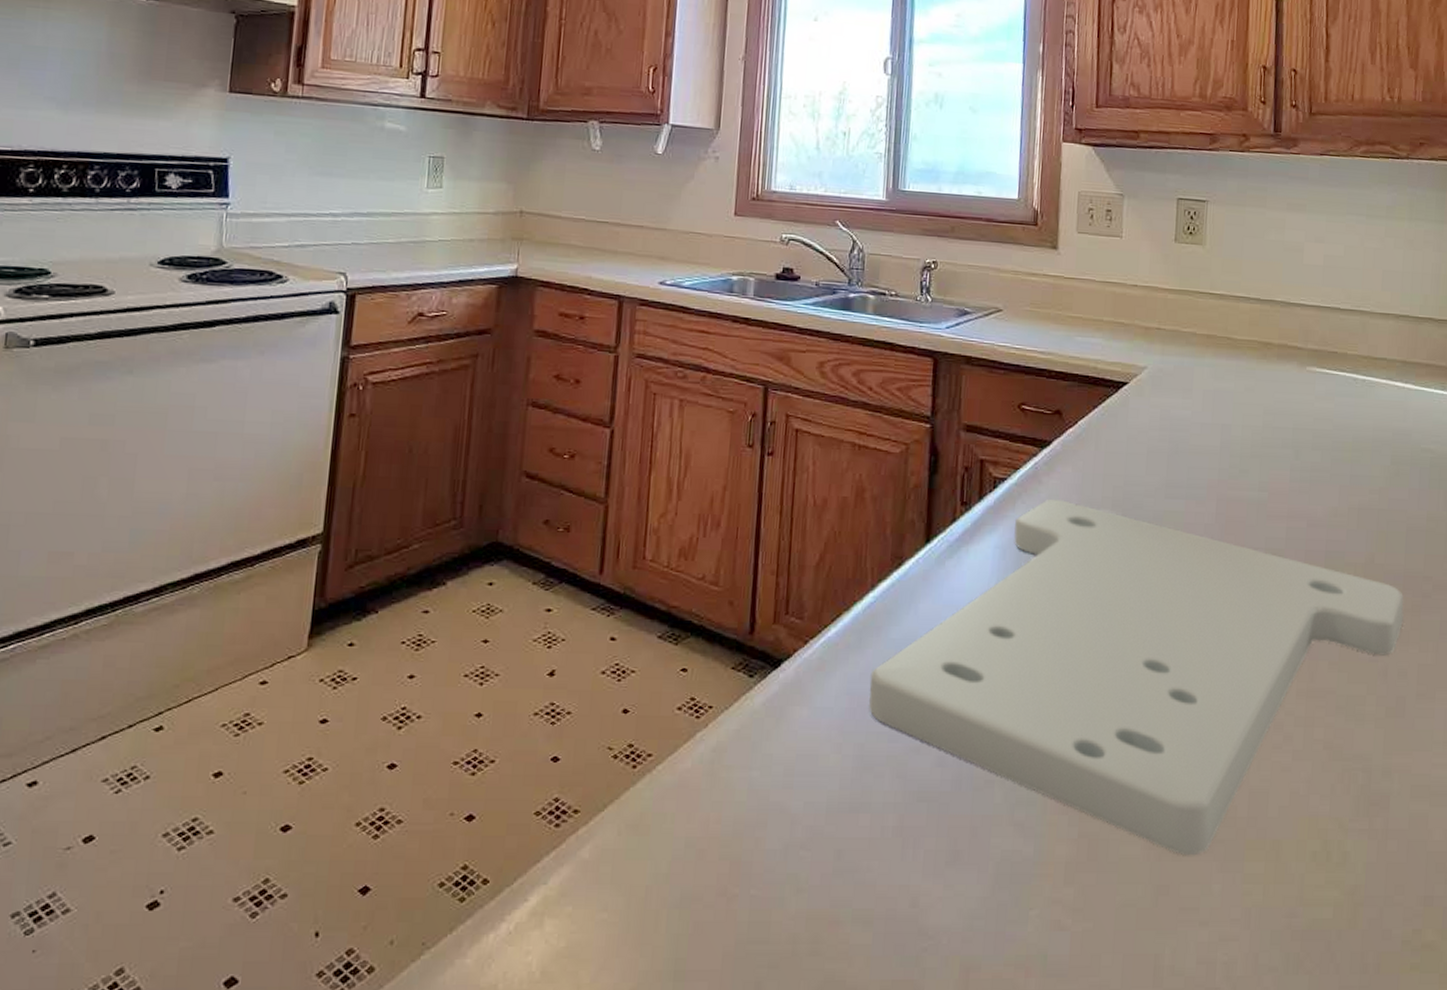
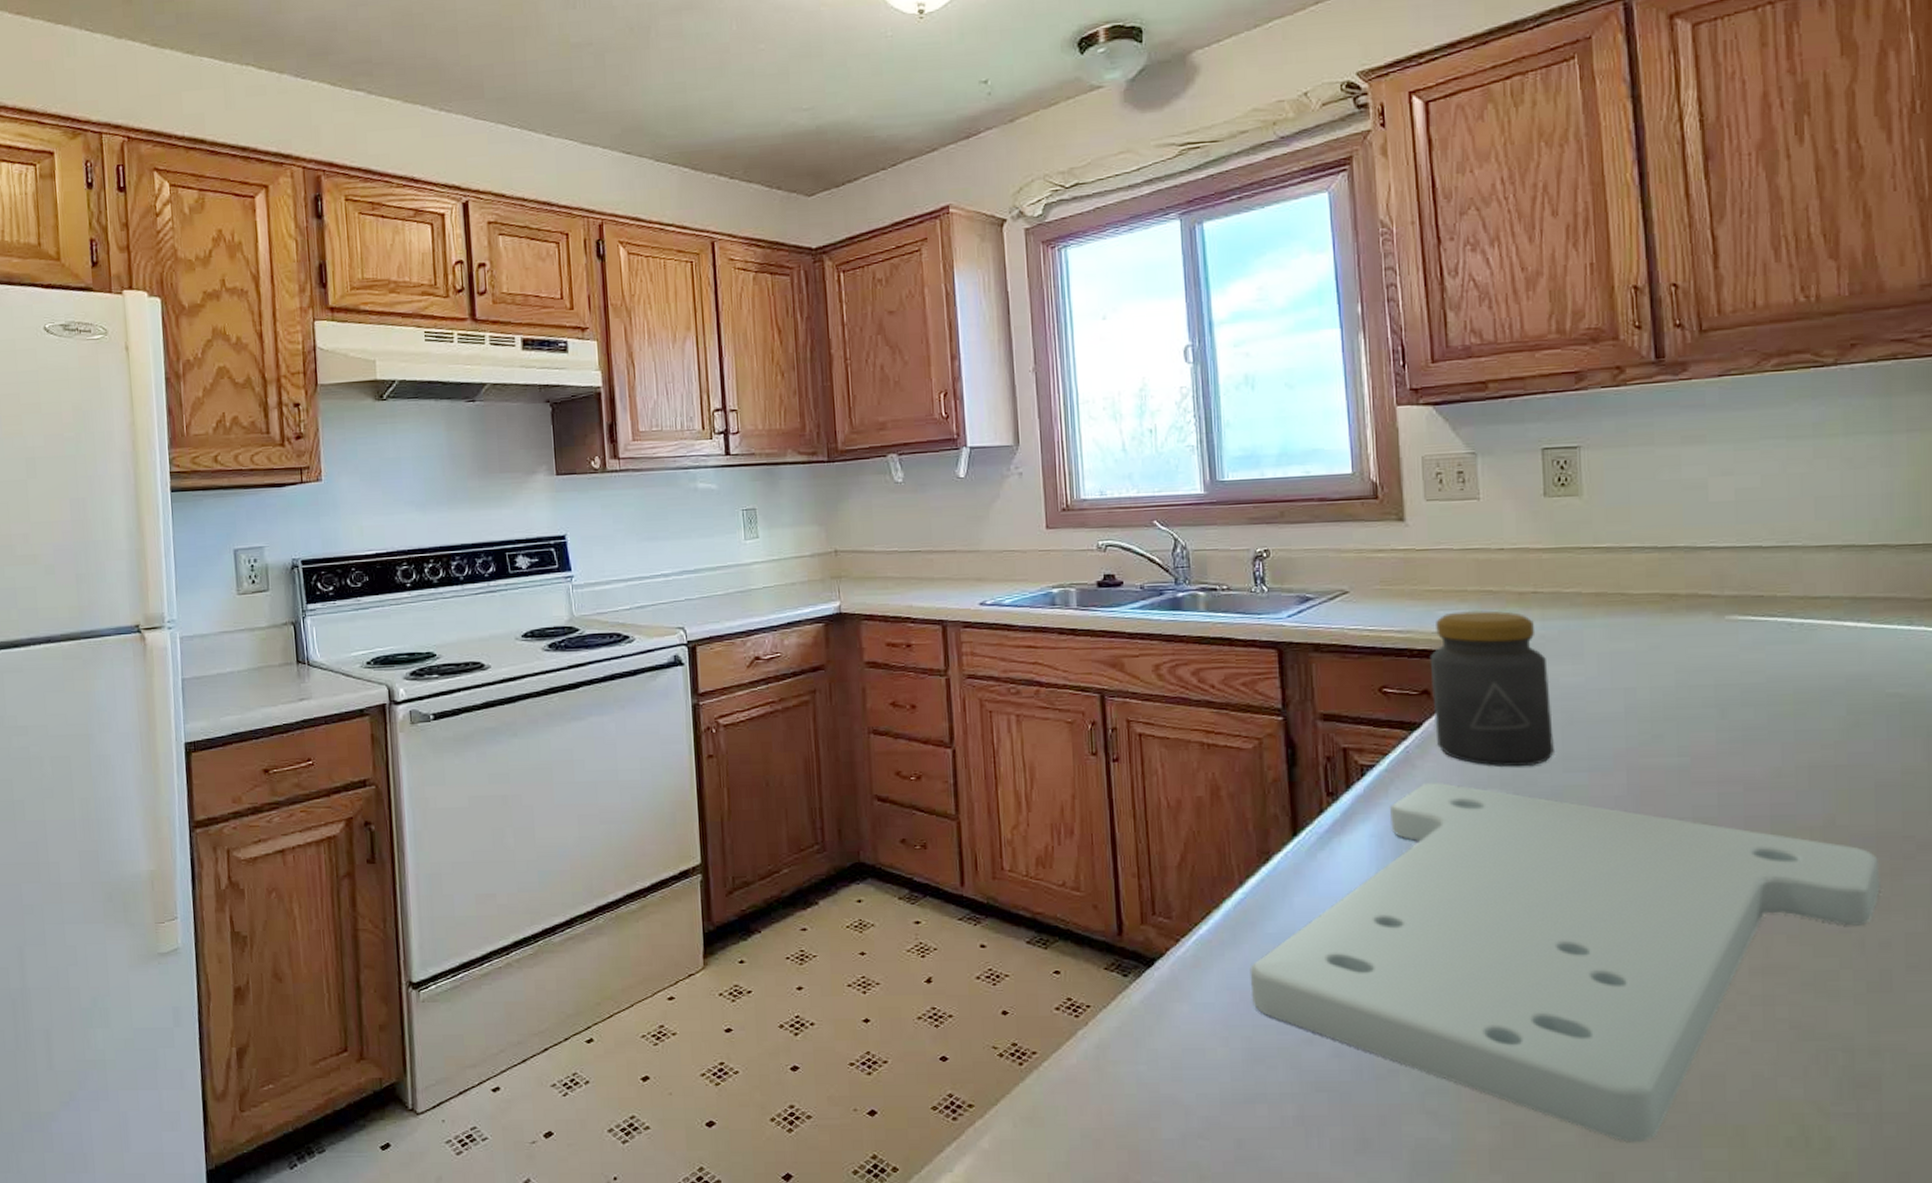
jar: none [1062,339,1162,491] -> present [1429,610,1554,767]

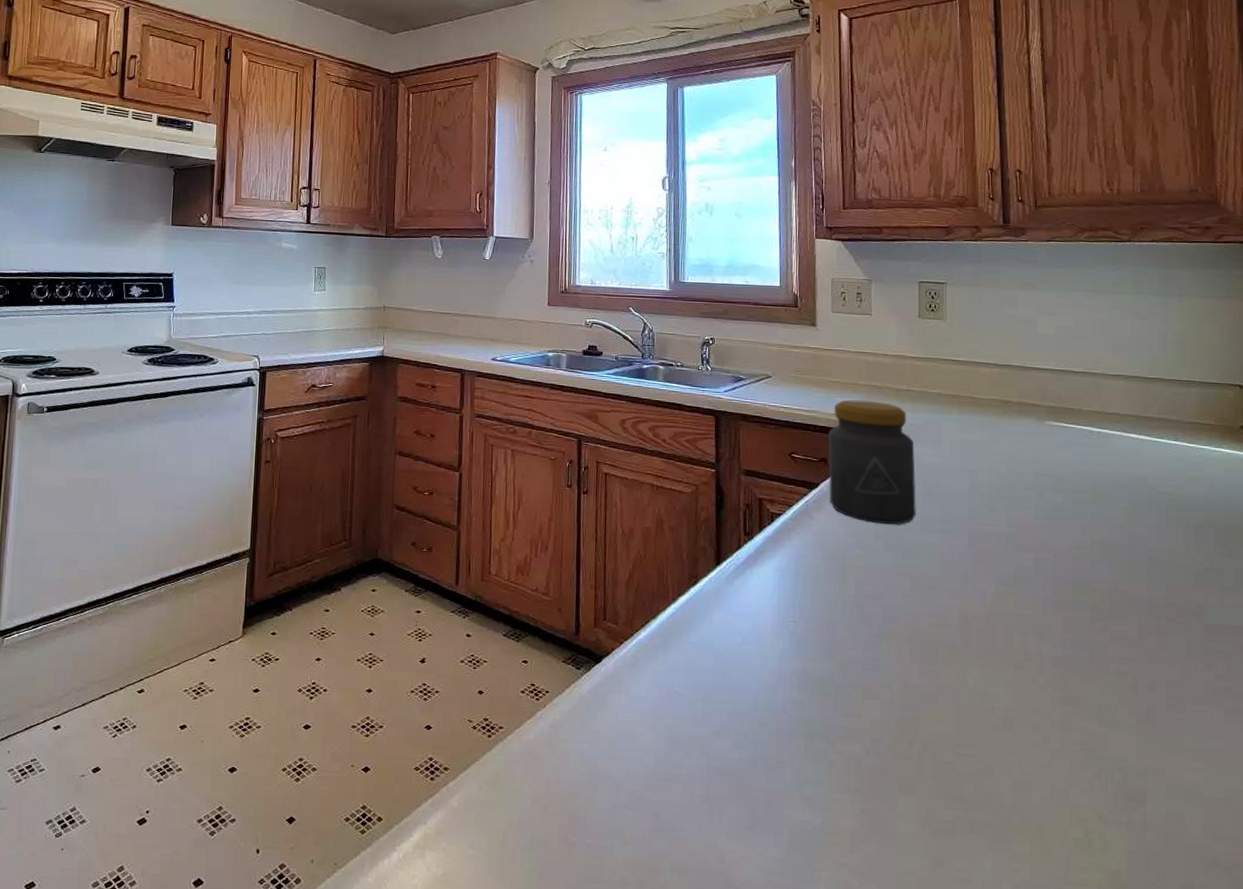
cutting board: present [1249,781,1880,1143] -> none [675,531,1150,835]

